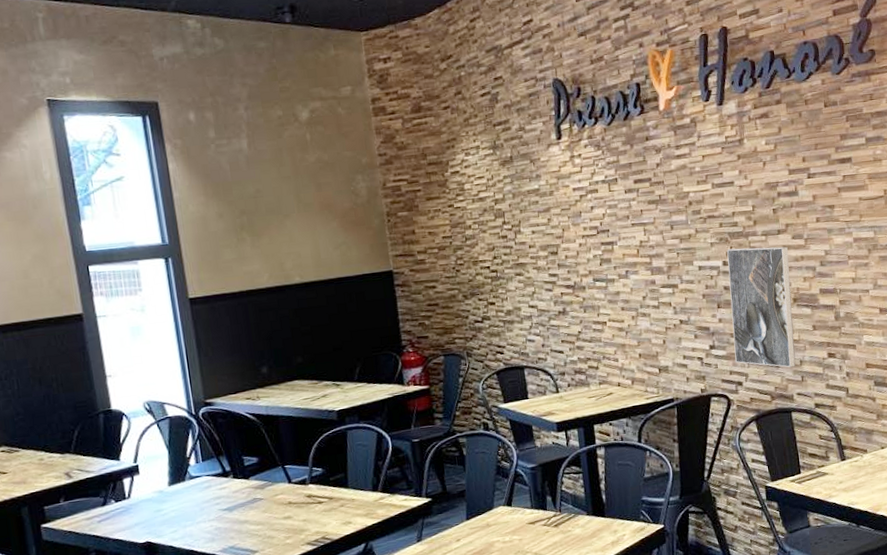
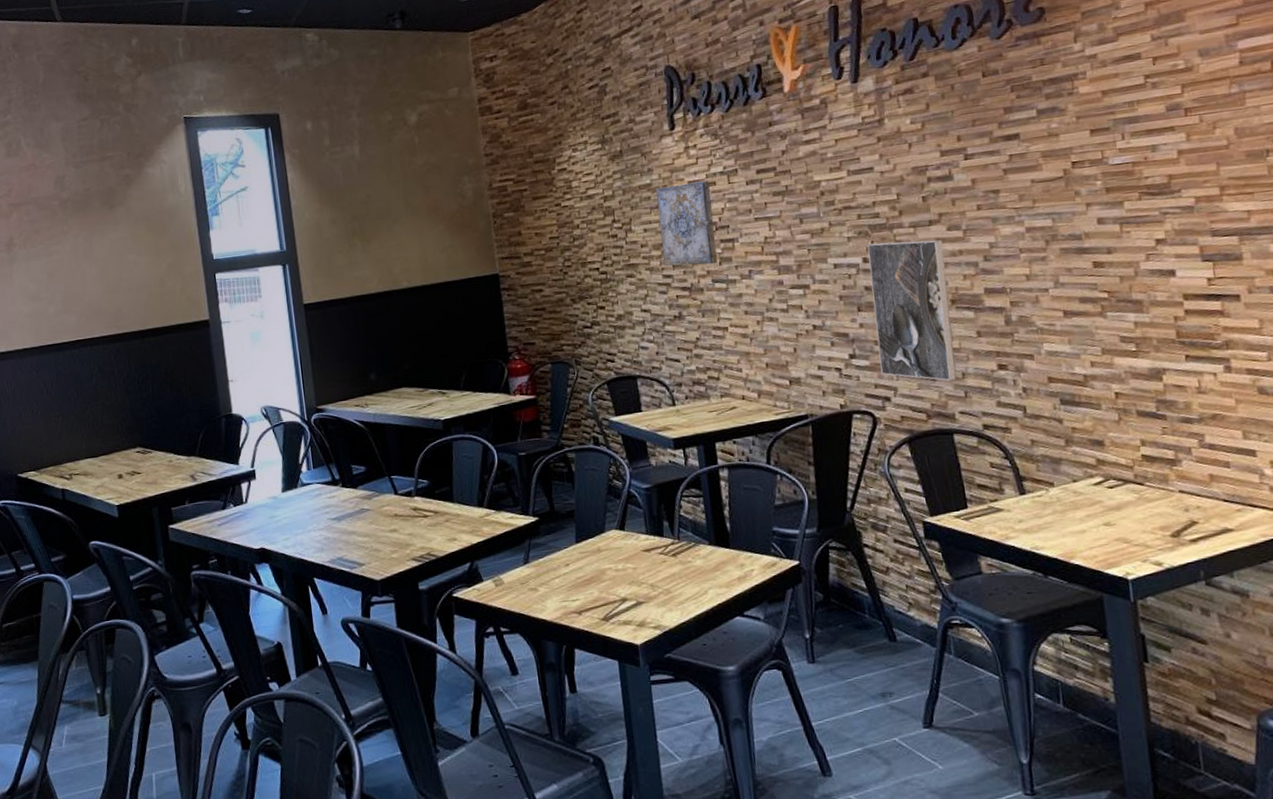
wall art: none [544,188,599,266] -> present [656,181,718,266]

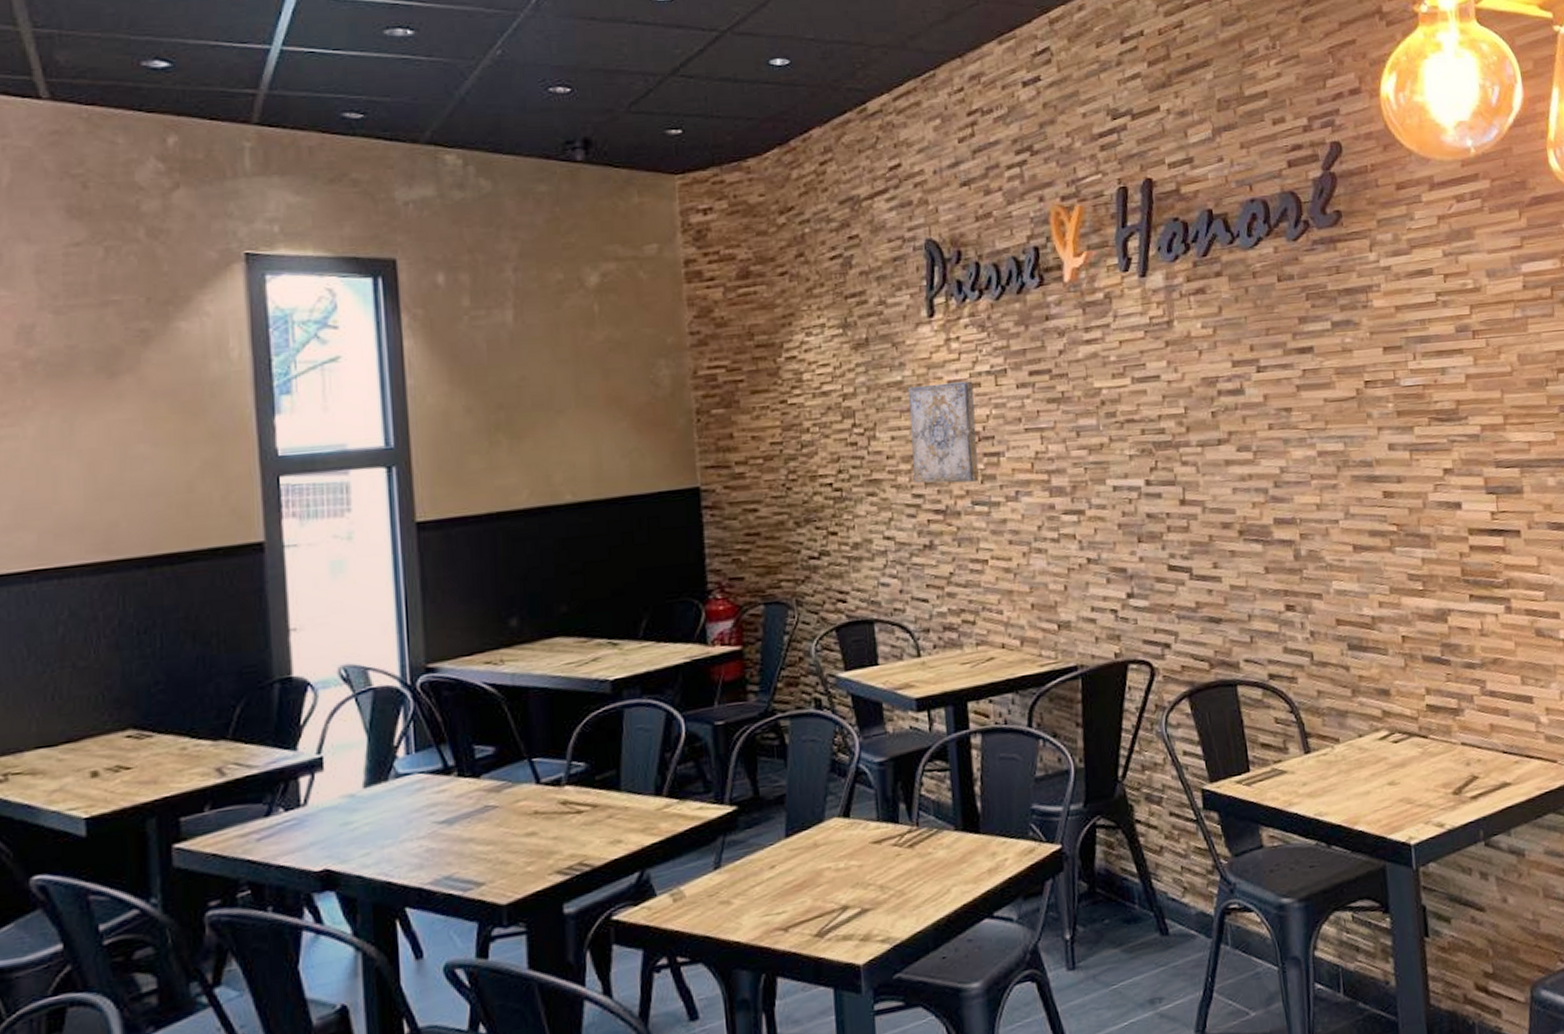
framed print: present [867,239,957,381] -> none [1150,461,1243,625]

